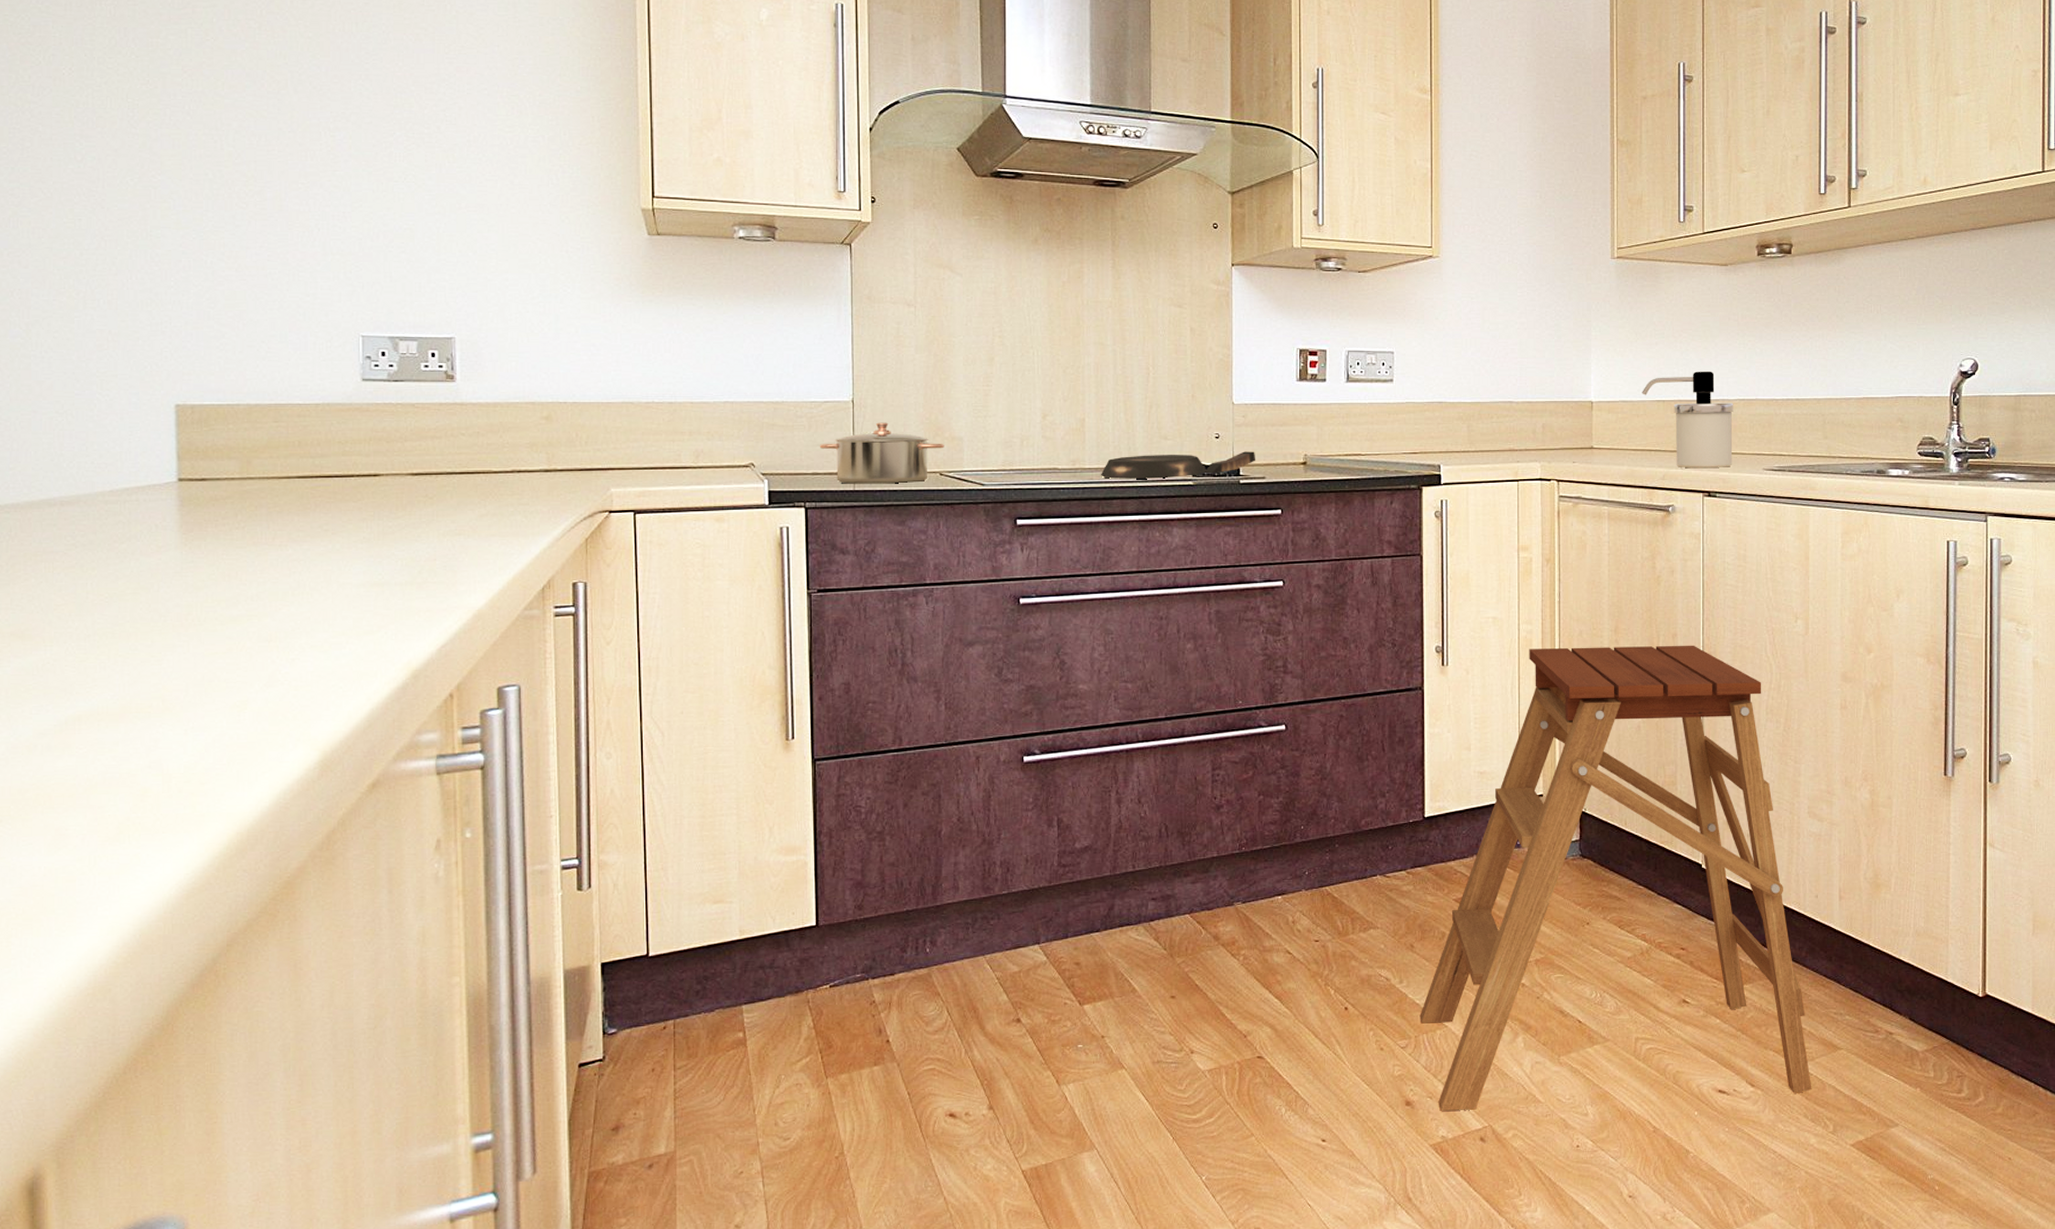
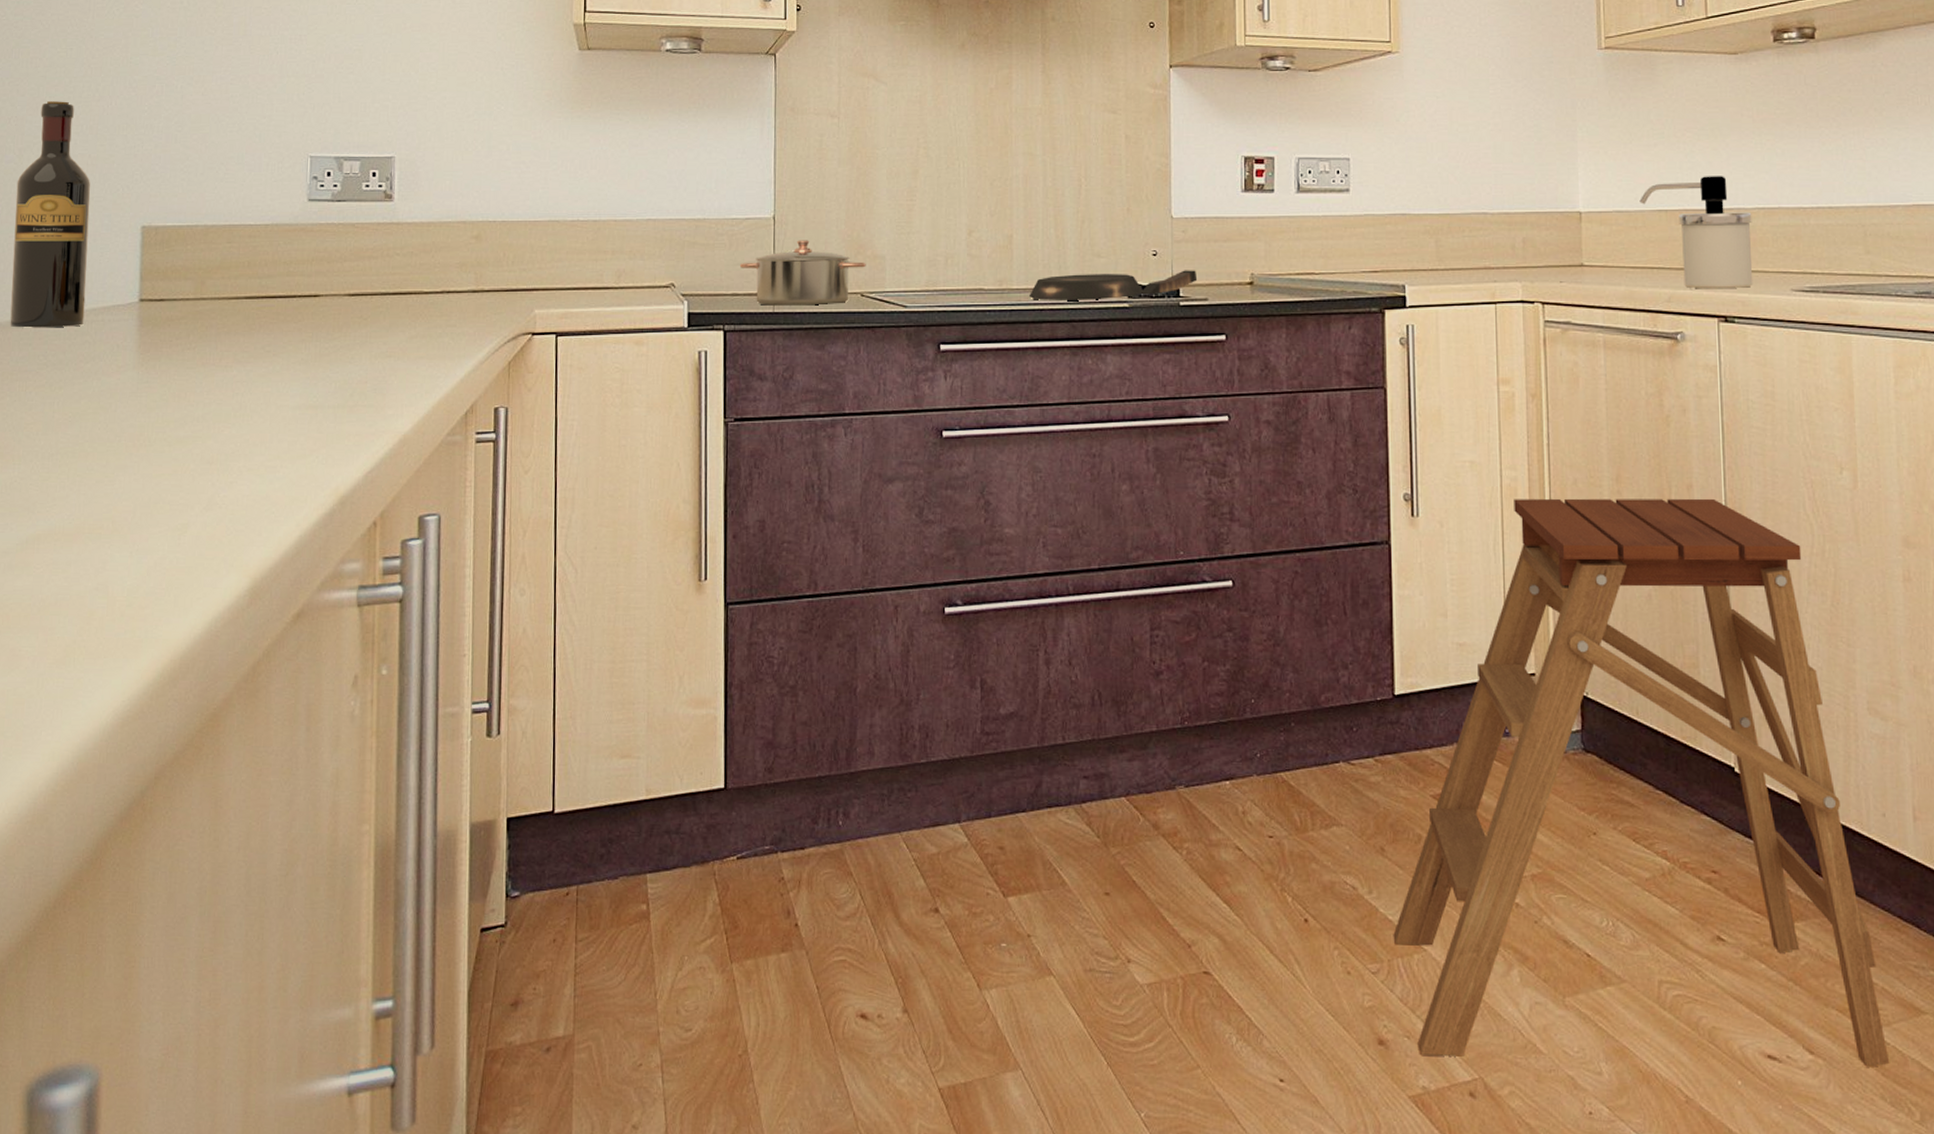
wine bottle: none [26,274,116,508] -> present [10,101,91,328]

